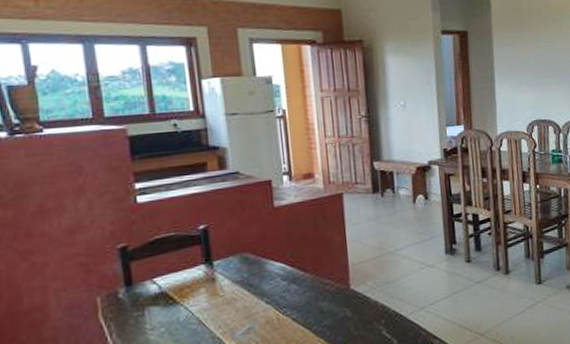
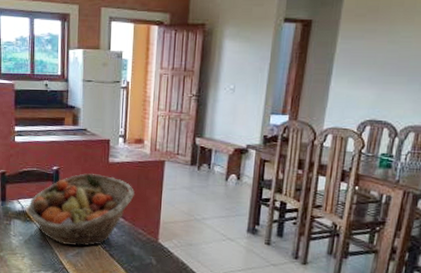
fruit basket: none [167,223,312,323] -> present [27,173,134,246]

